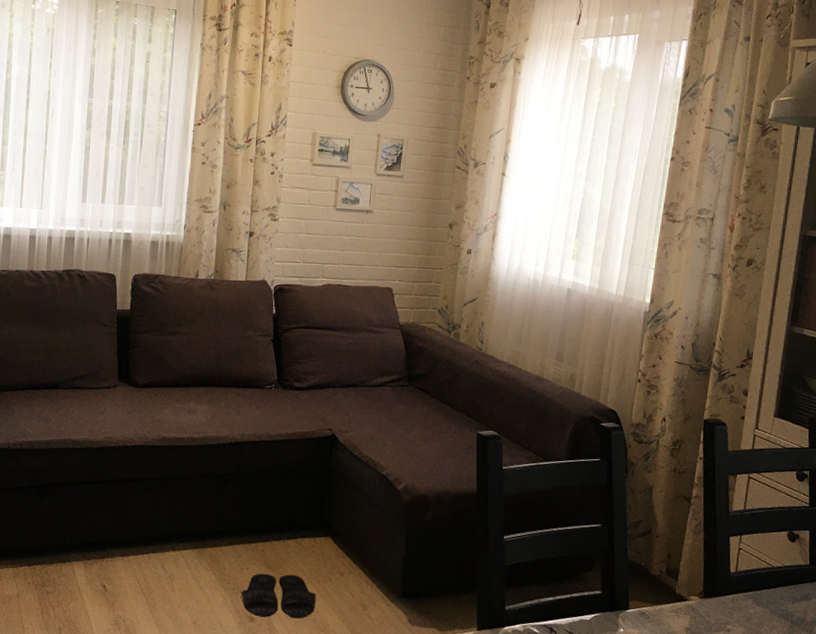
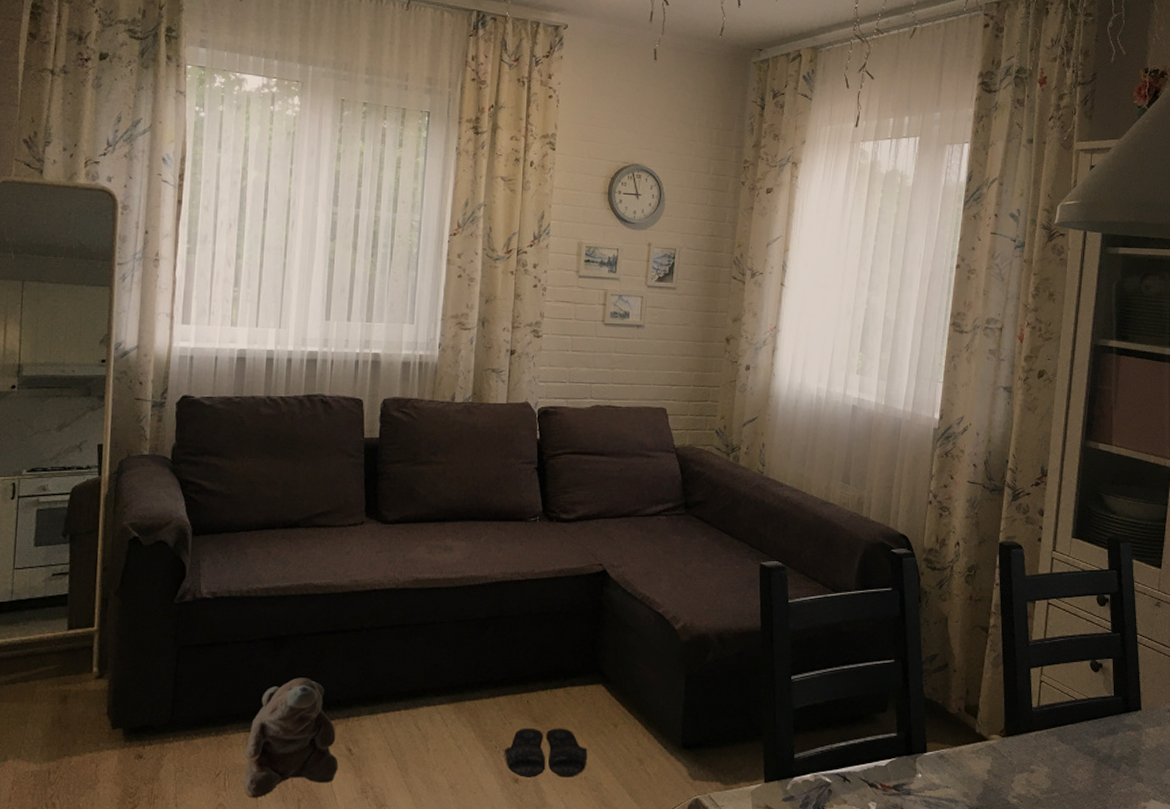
stuffed animal: none [12,521,95,625] -> present [244,677,339,798]

